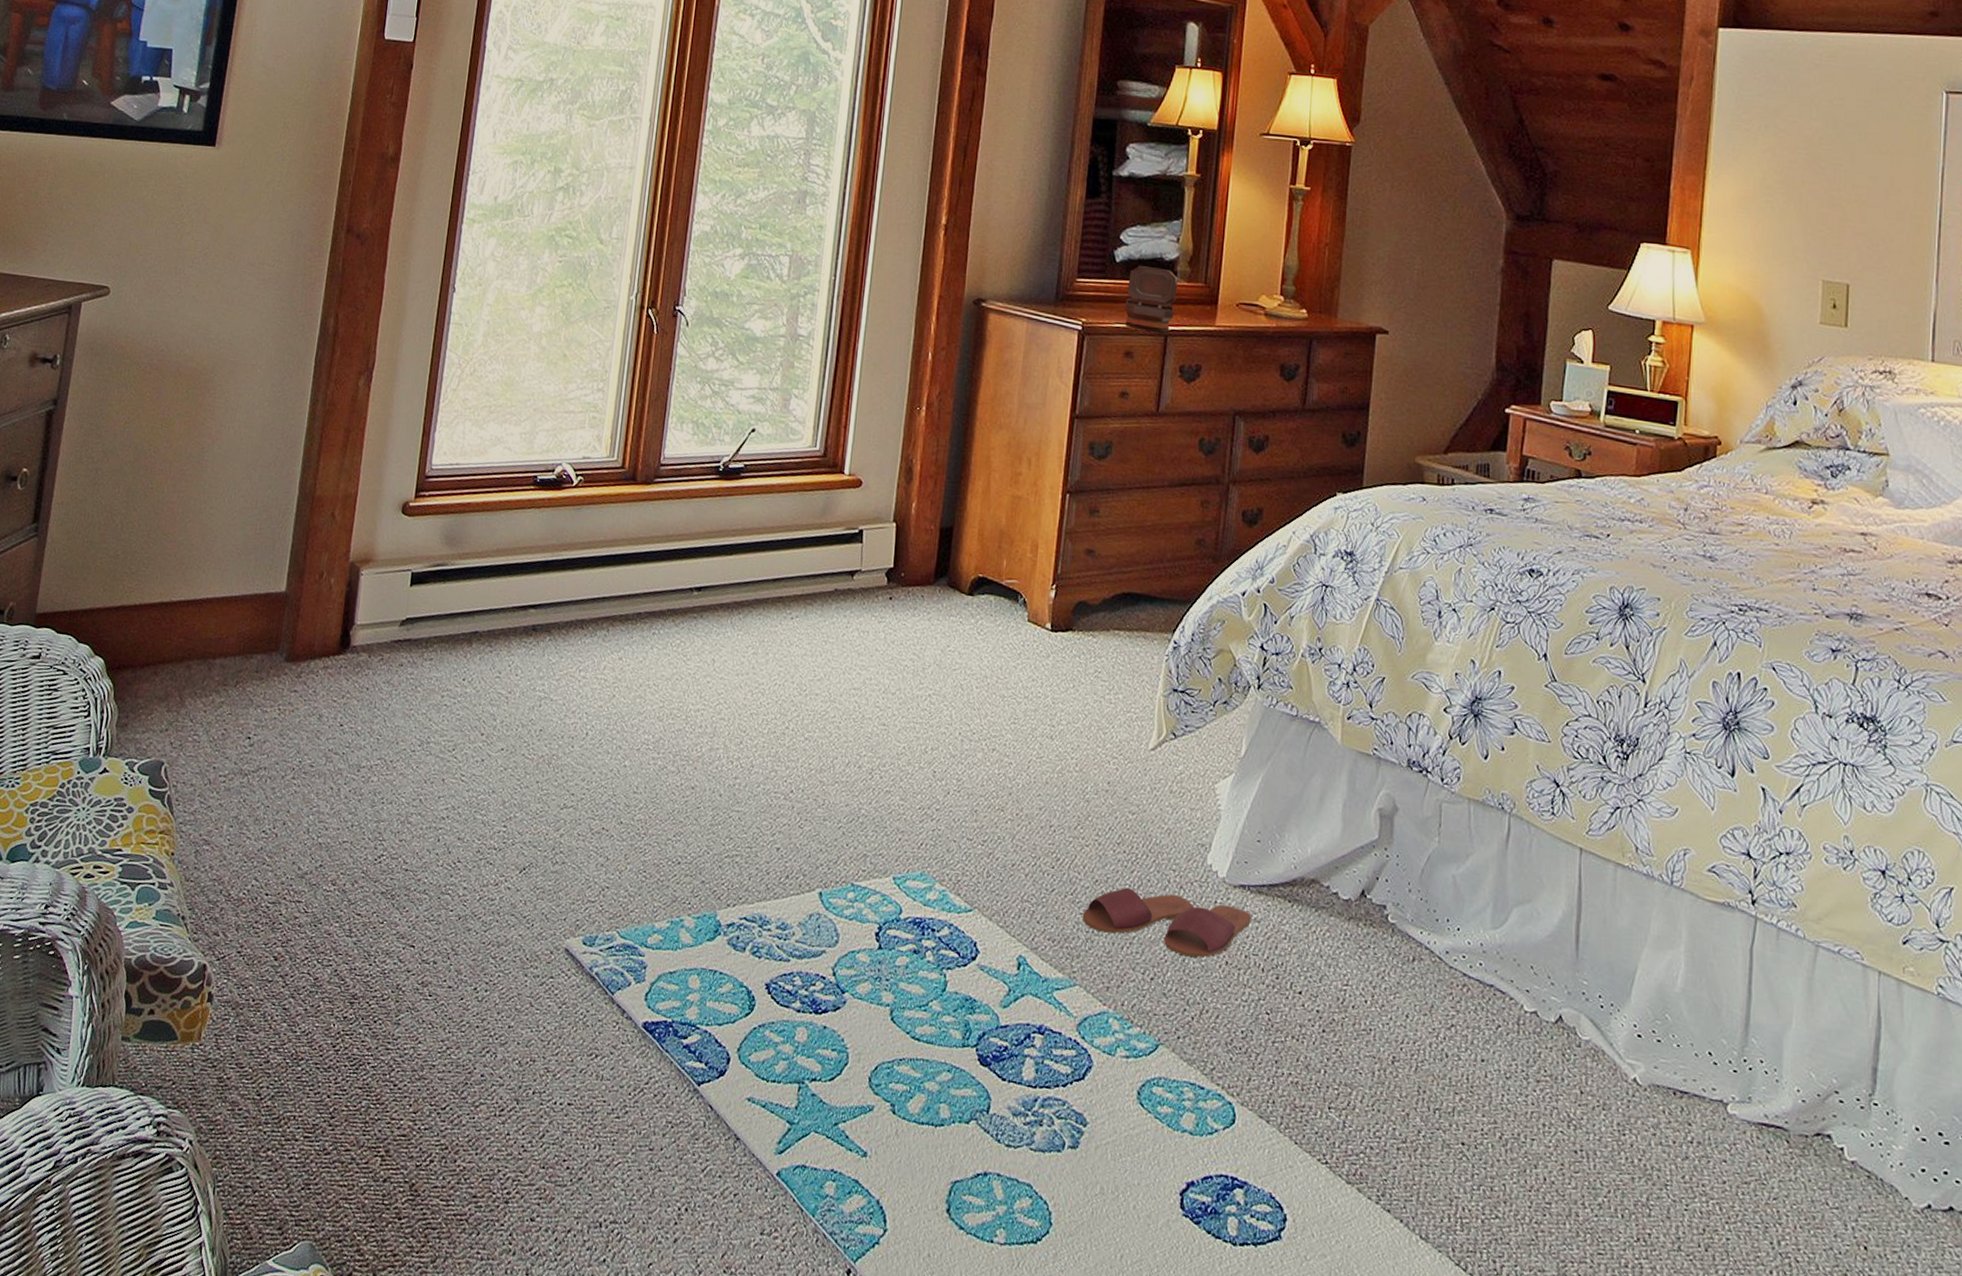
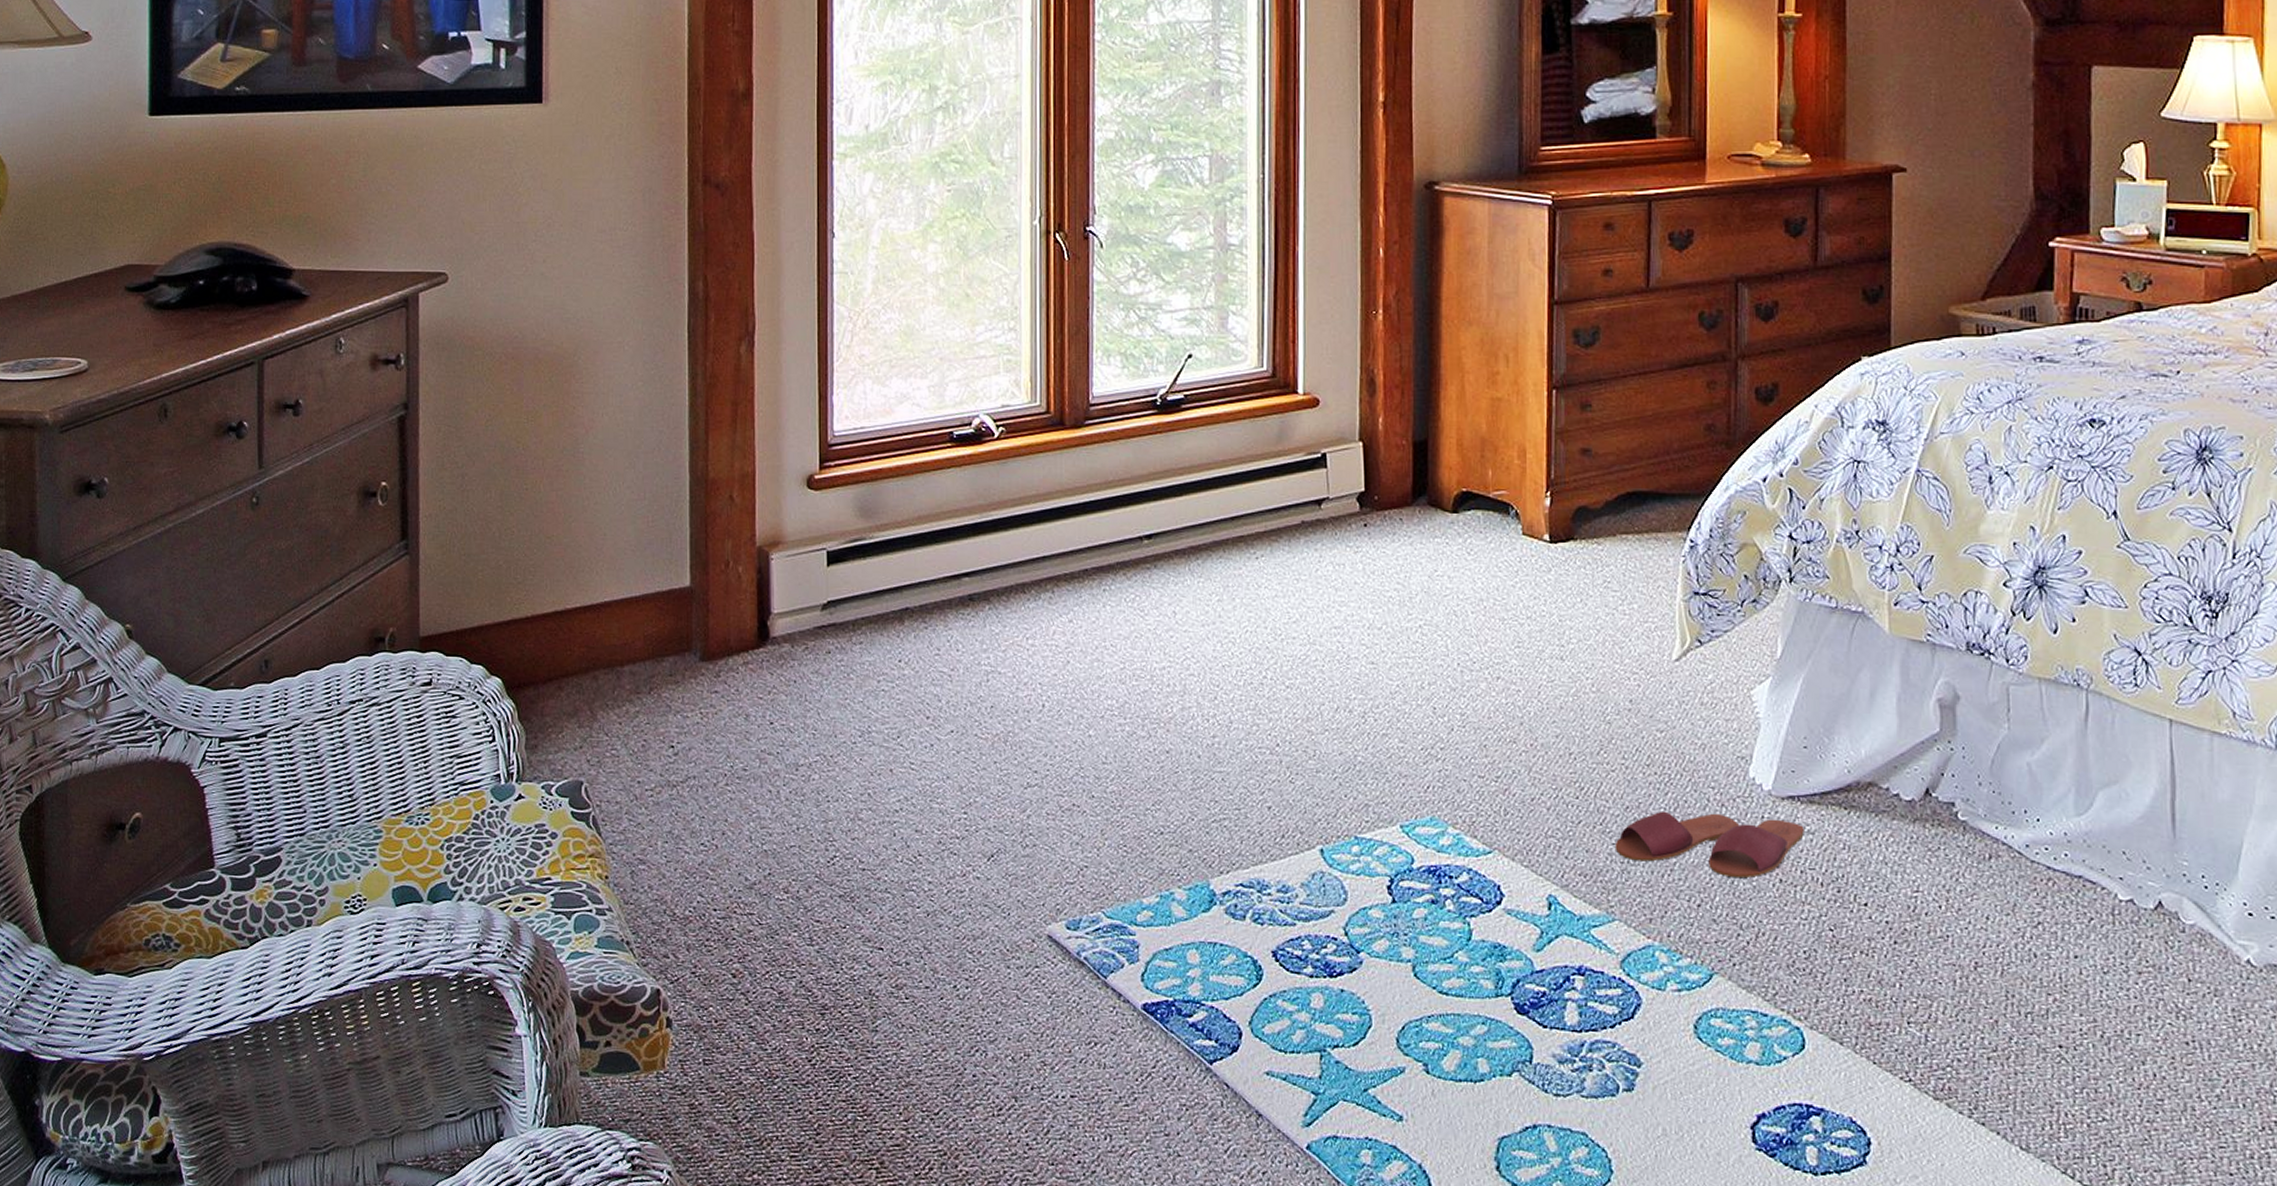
jewelry box: present [1125,266,1178,334] -> none [1599,125,1658,199]

